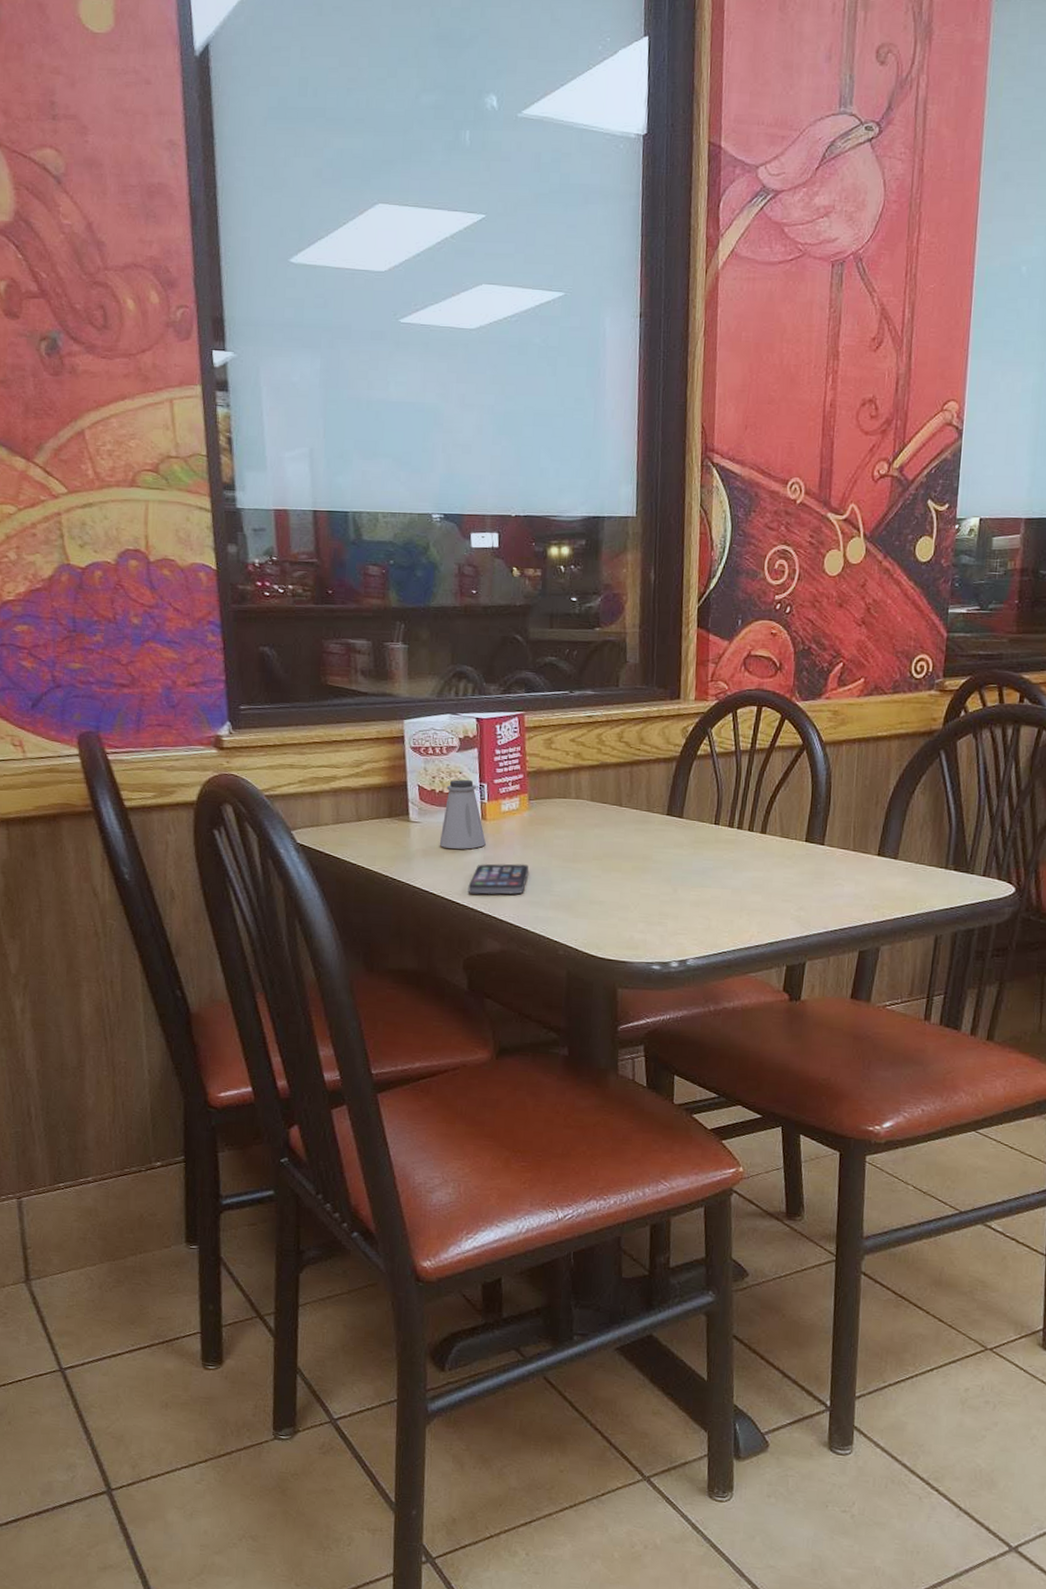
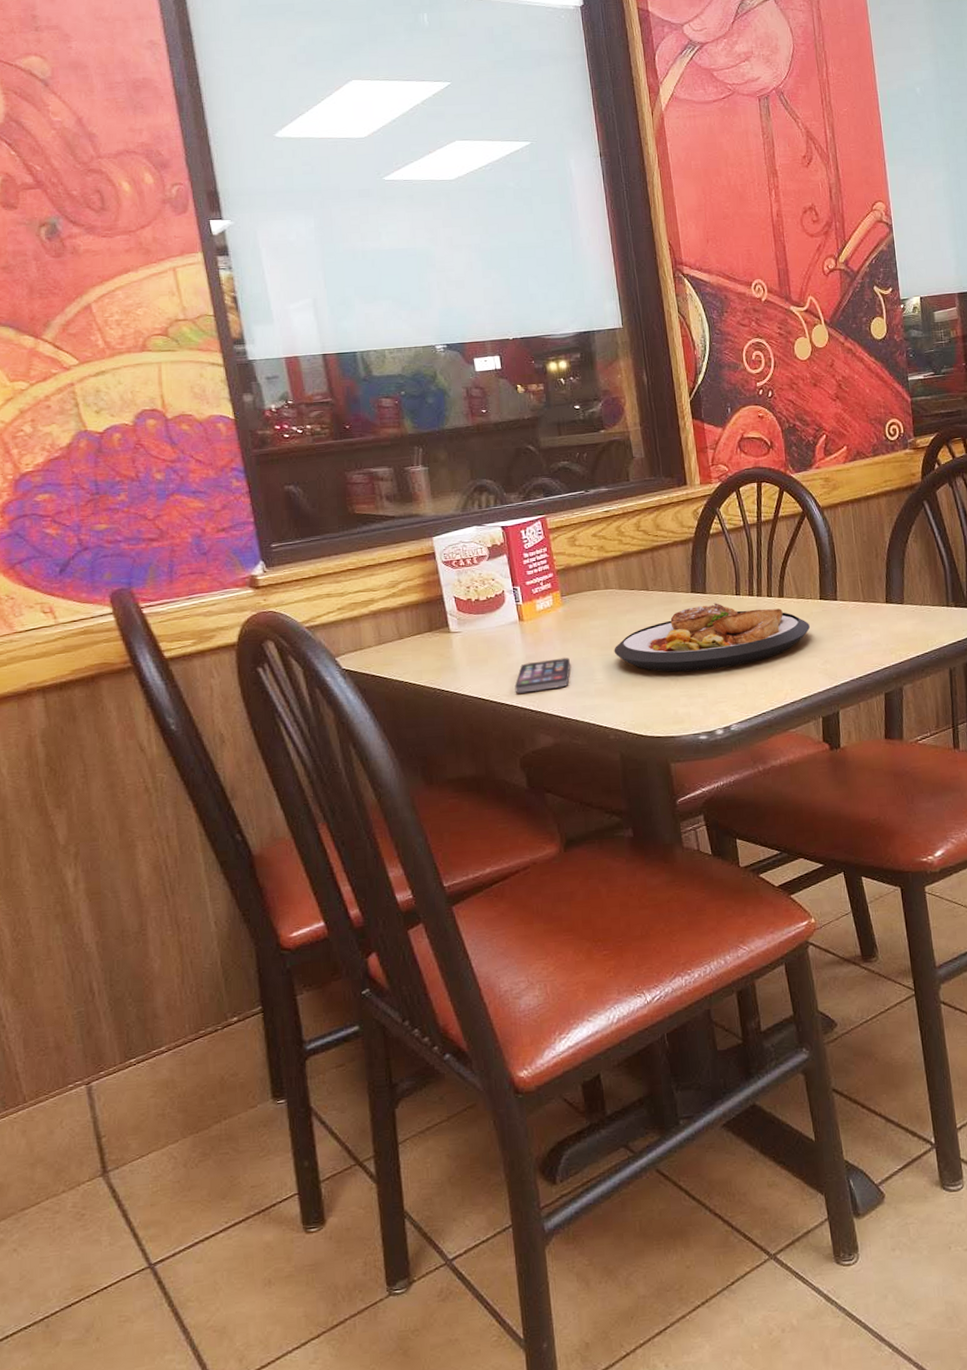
saltshaker: present [439,779,486,849] -> none [481,585,526,653]
plate: none [576,829,789,899] -> present [614,603,810,672]

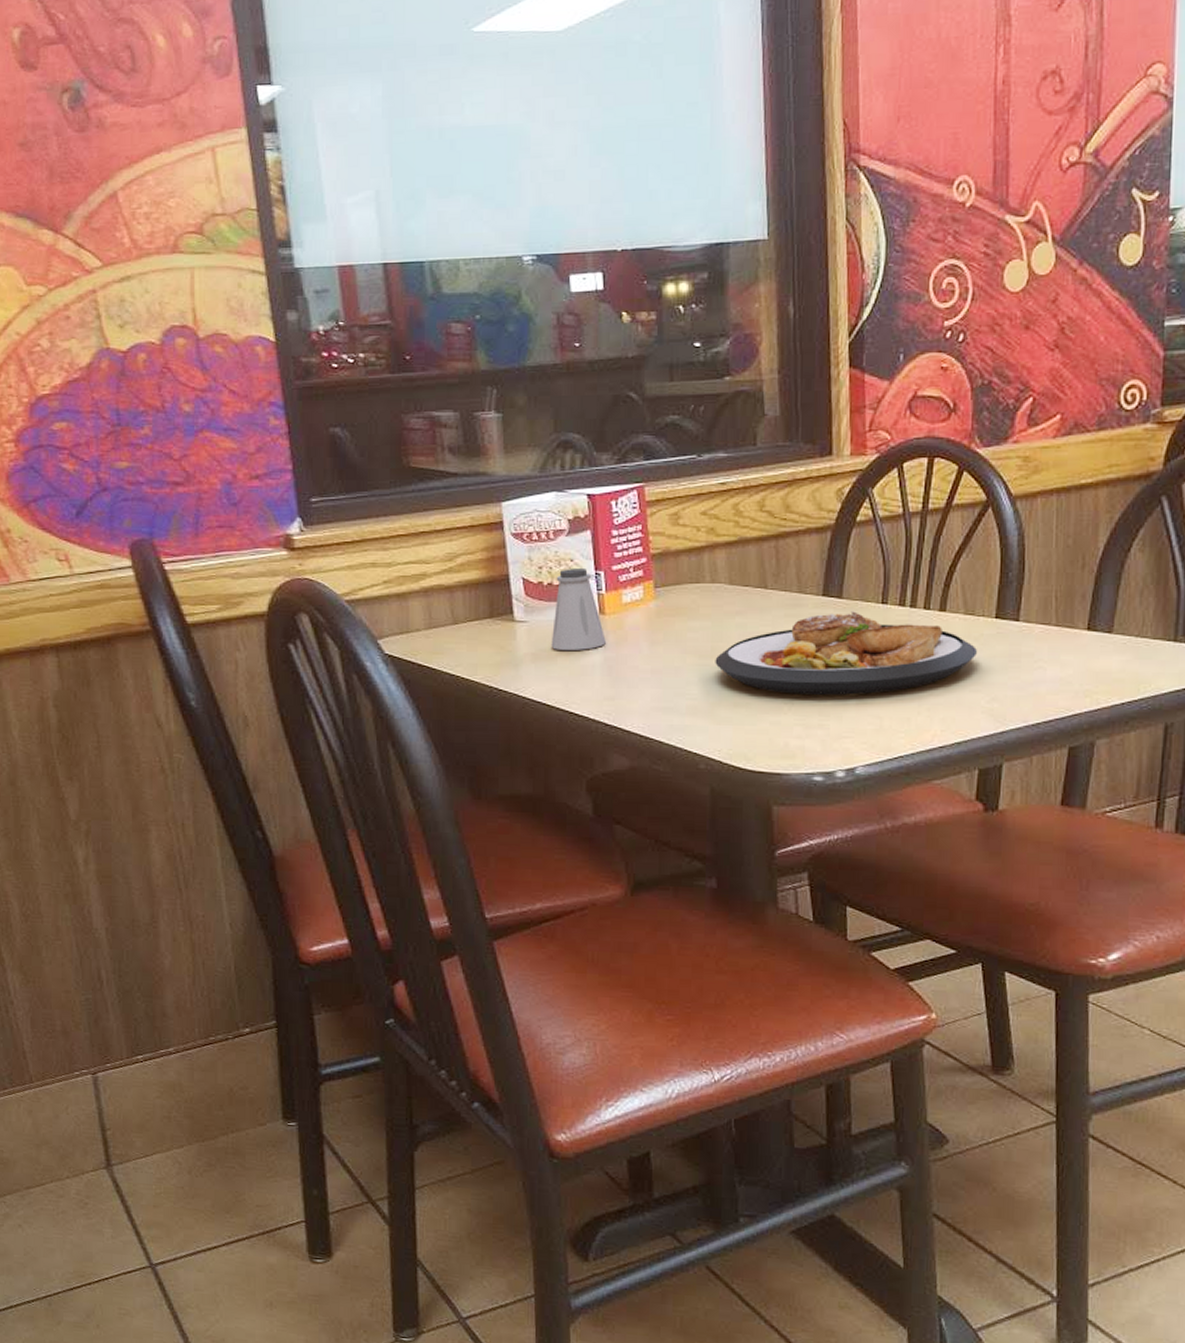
saltshaker: none [481,585,526,653] -> present [551,569,606,650]
smartphone: present [514,657,570,694] -> none [587,664,658,703]

